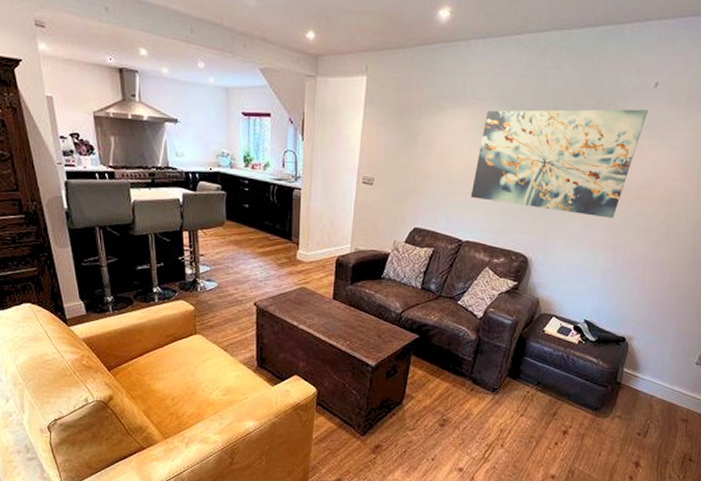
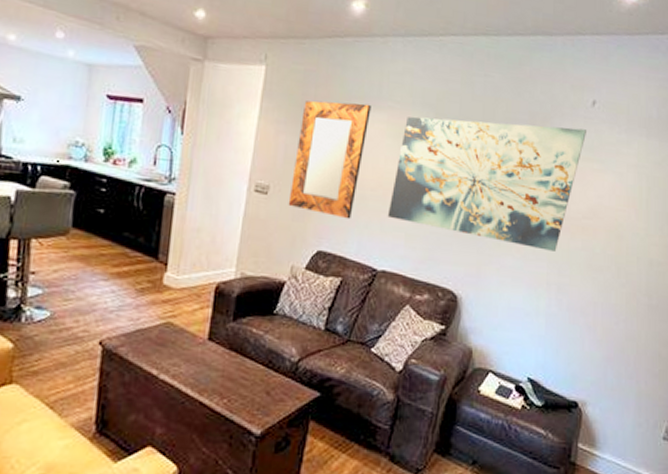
home mirror: none [389,102,456,201] -> present [288,100,371,219]

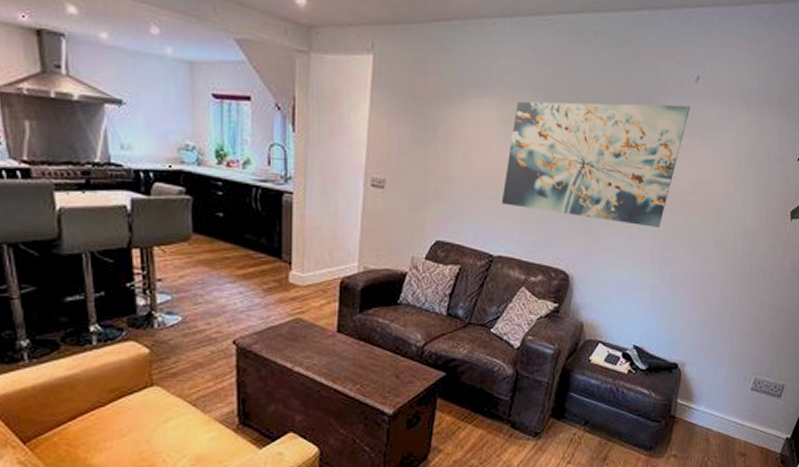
home mirror: present [288,100,371,219] -> none [405,89,481,208]

